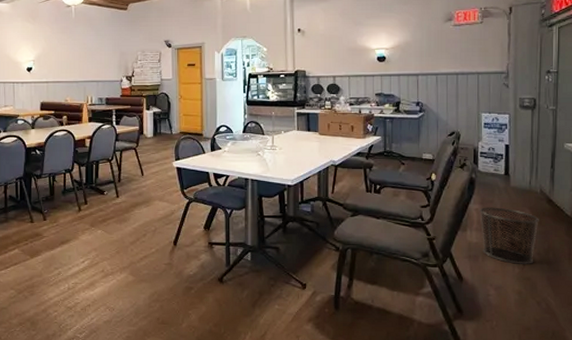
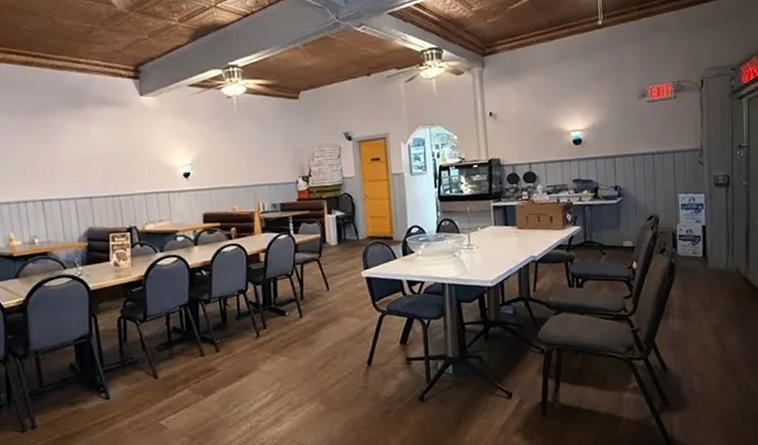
waste bin: present [479,207,539,264] -> none [680,291,737,349]

